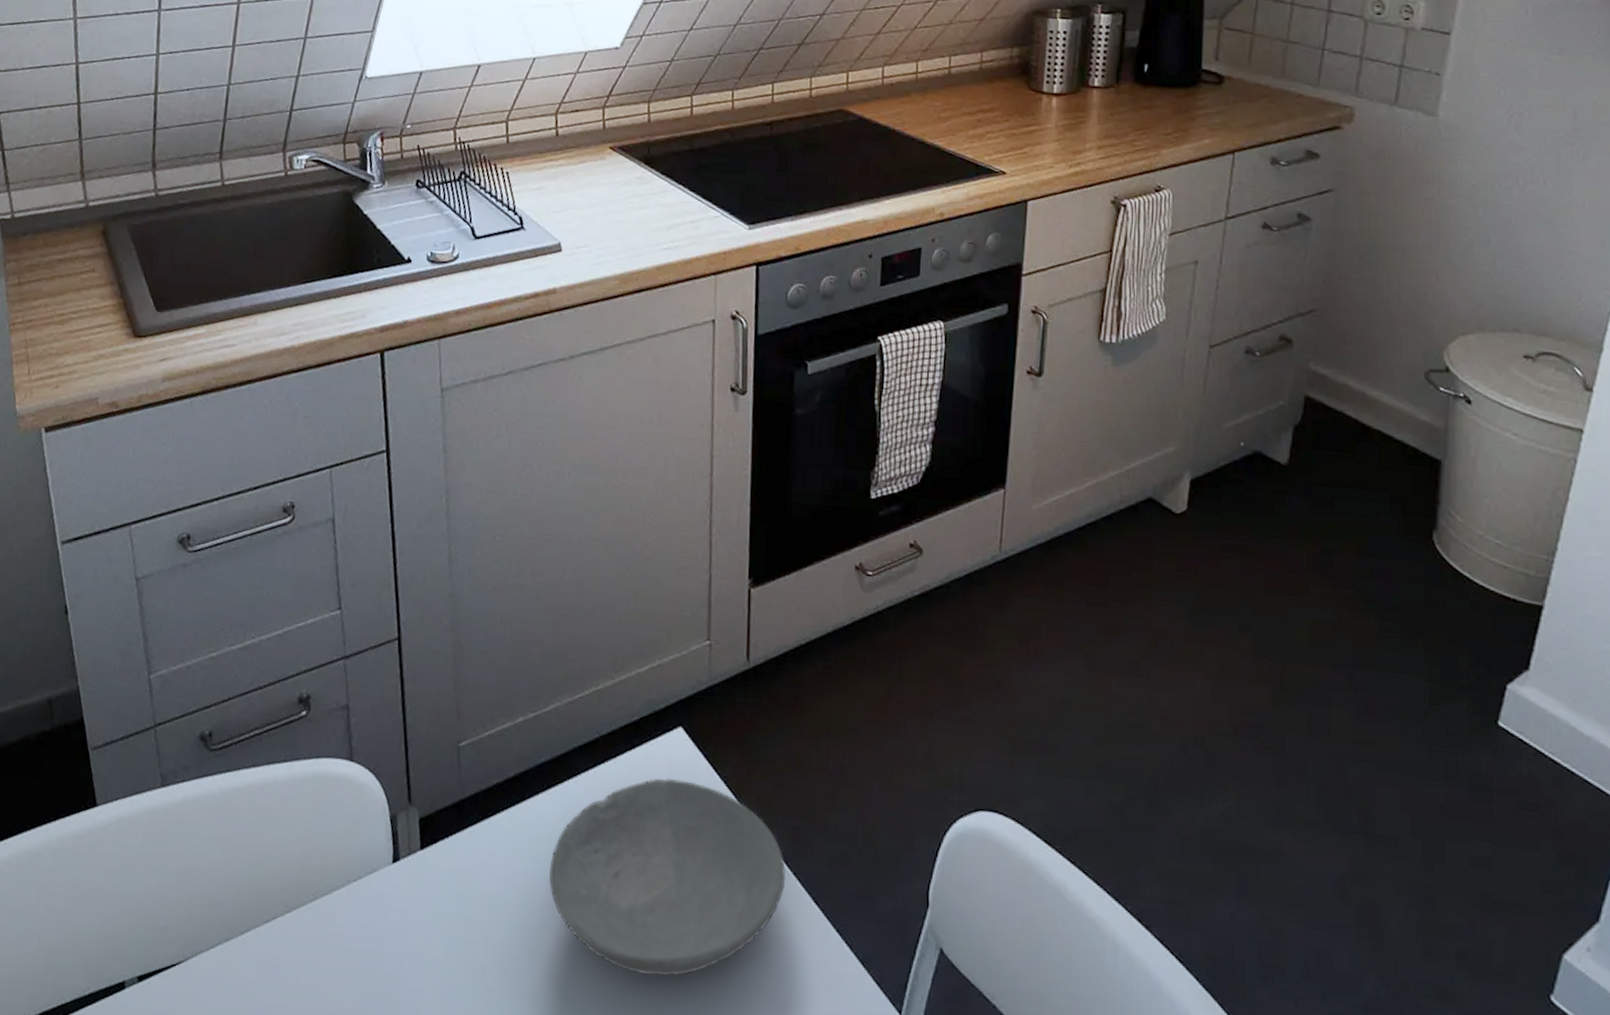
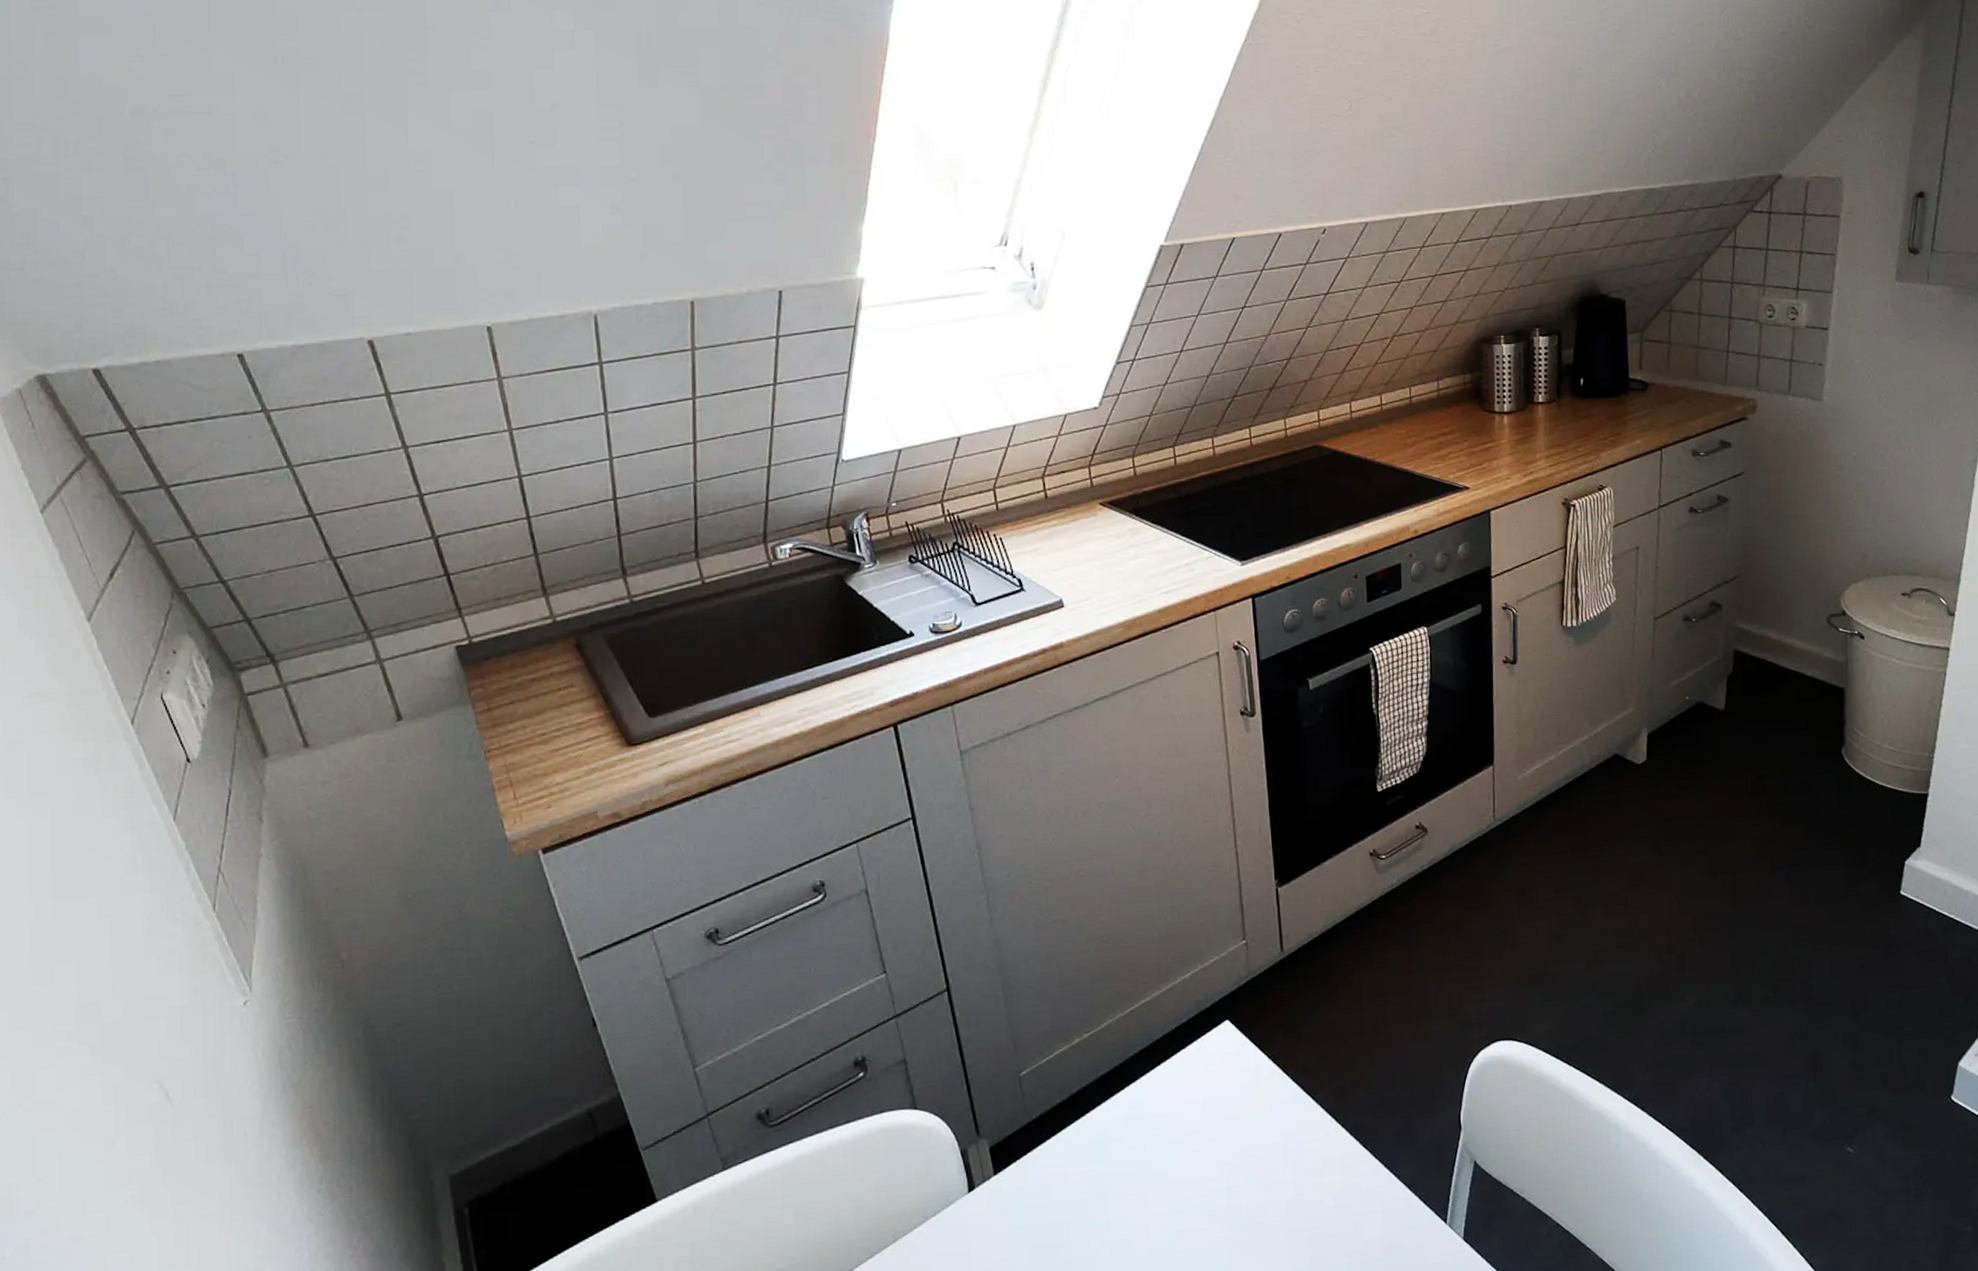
bowl: present [549,777,787,977] -> none [1120,1065,1336,1240]

